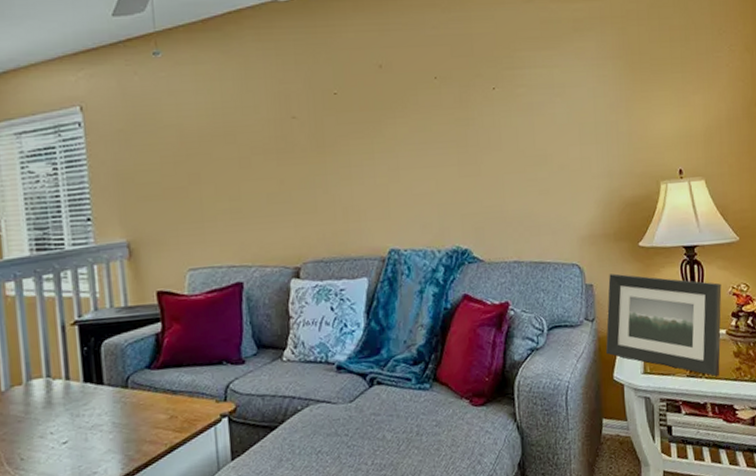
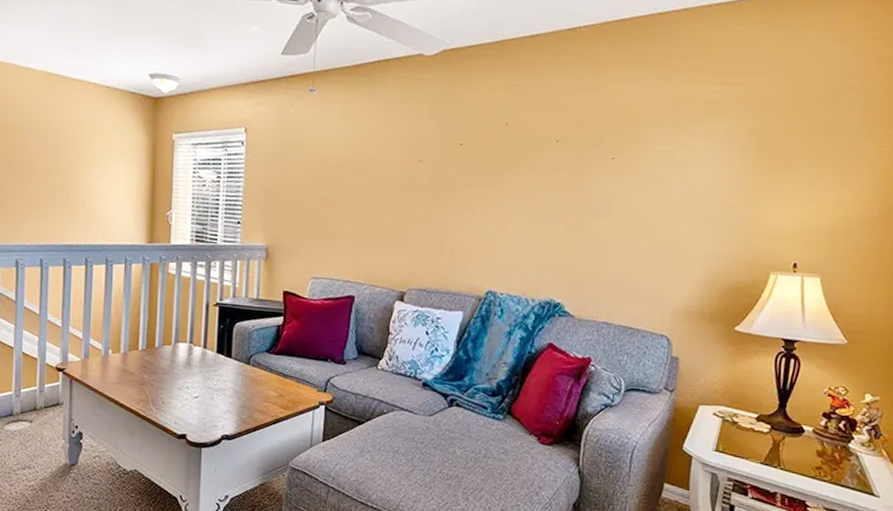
picture frame: present [606,273,722,376] -> none [680,351,817,470]

